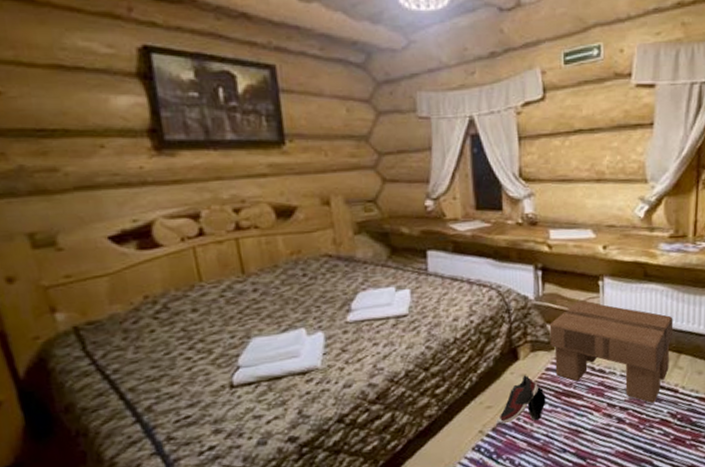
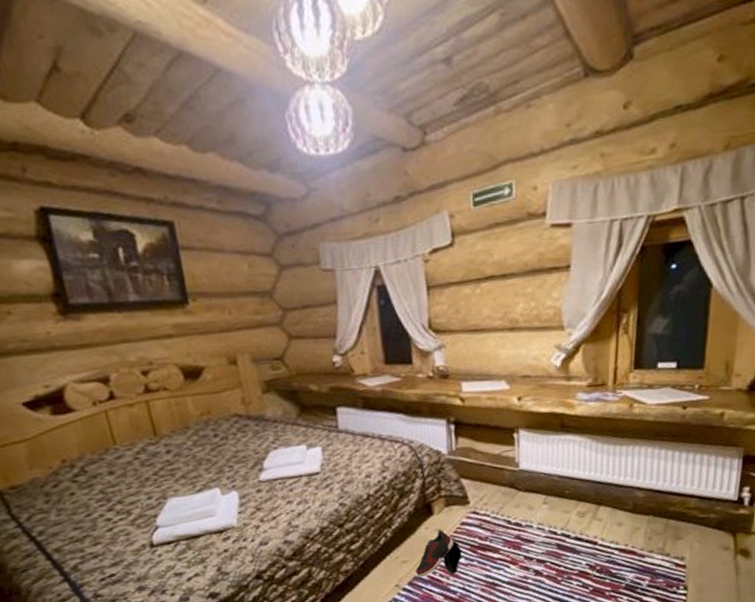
footstool: present [549,301,674,403] -> none [463,454,592,555]

